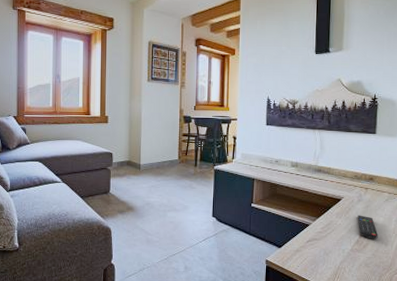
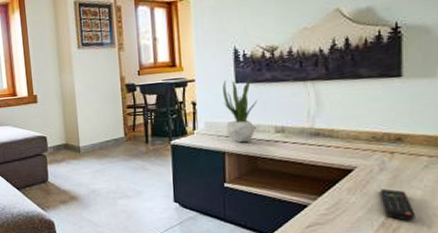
potted plant: none [256,122,281,172] -> present [223,78,258,143]

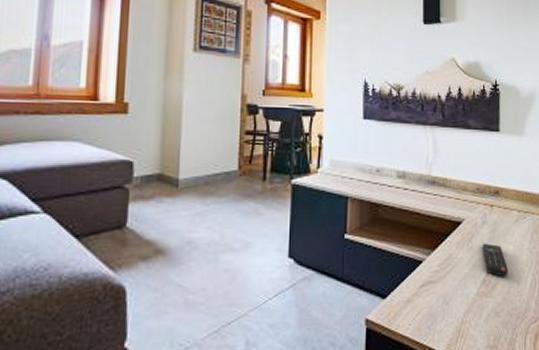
potted plant: present [223,78,258,143] -> none [350,114,383,187]

